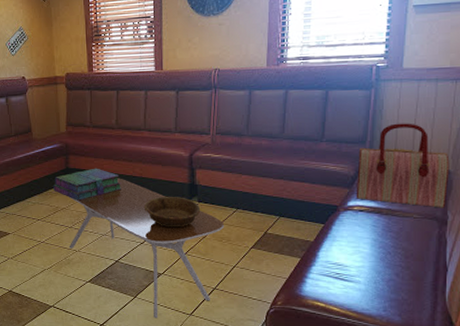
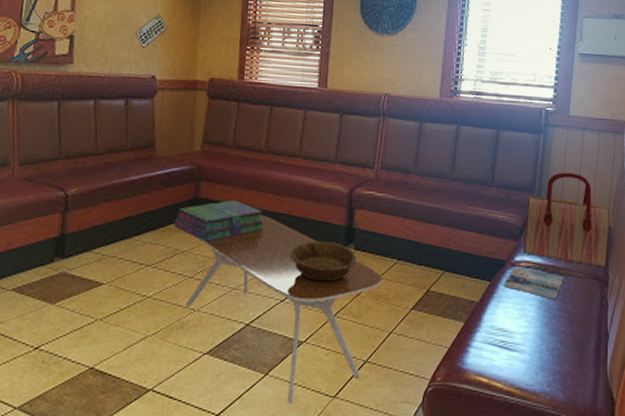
magazine: none [337,209,400,238] -> present [503,265,564,299]

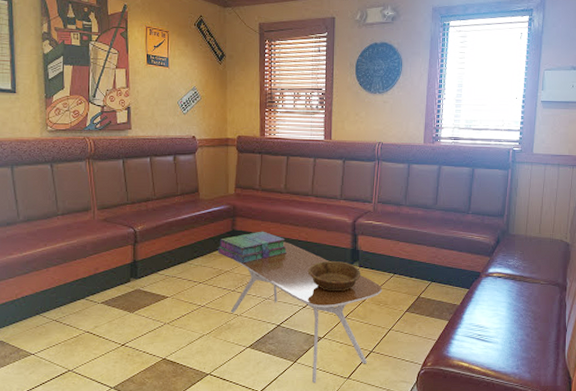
magazine: present [503,265,564,299] -> none [479,276,530,302]
handbag: present [523,172,610,267] -> none [495,200,568,276]

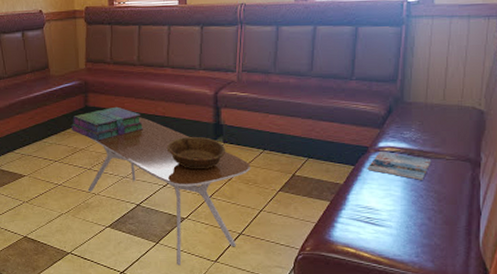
magazine: none [479,276,530,302] -> present [367,150,432,180]

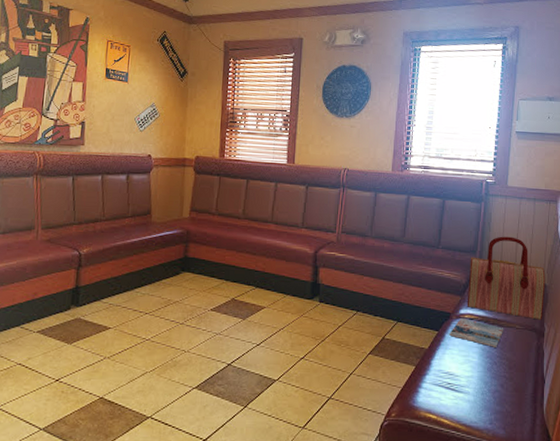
stack of books: present [72,106,143,141] -> none [167,259,242,294]
coffee table: present [87,117,250,266] -> none [177,271,343,433]
decorative bowl: present [167,136,226,170] -> none [264,294,322,329]
handbag: none [386,61,483,149] -> present [467,236,546,320]

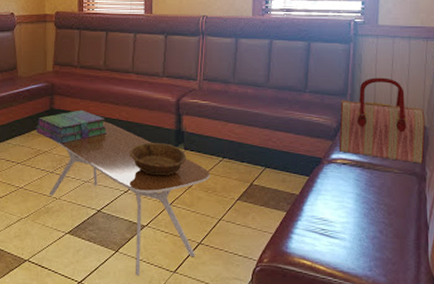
stack of books: none [167,259,242,294] -> present [36,110,107,144]
coffee table: none [177,271,343,433] -> present [49,121,210,276]
decorative bowl: none [264,294,322,329] -> present [130,142,187,176]
magazine: present [449,317,504,347] -> none [321,162,381,193]

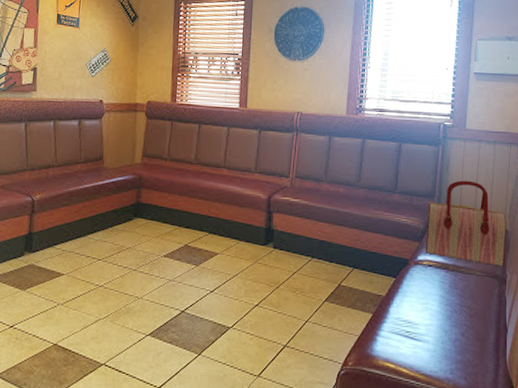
stack of books: present [36,110,107,144] -> none [120,204,195,240]
coffee table: present [49,121,210,276] -> none [130,217,298,381]
decorative bowl: present [130,142,187,176] -> none [218,240,276,275]

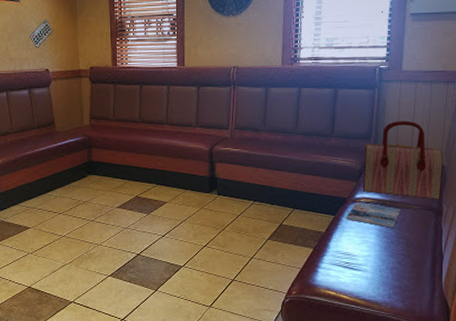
magazine: none [407,264,464,295] -> present [346,201,401,228]

